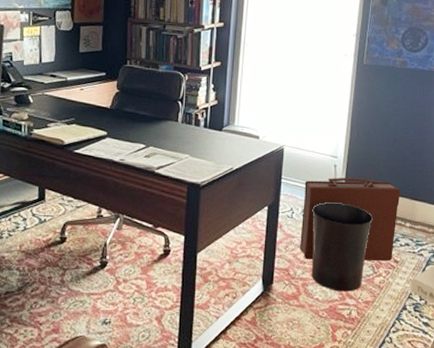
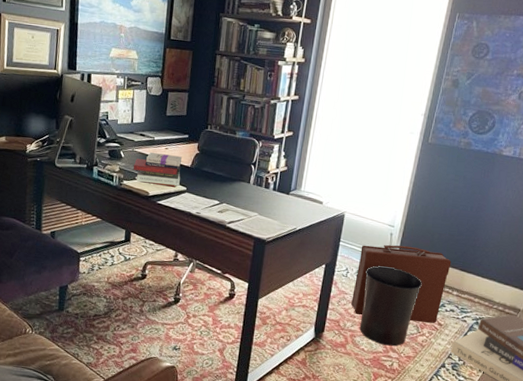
books: none [45,95,101,133] -> present [133,153,183,187]

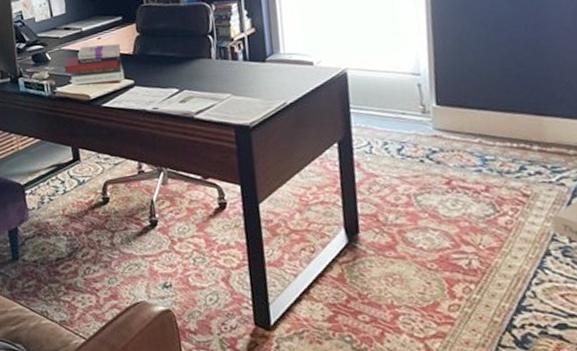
briefcase: present [351,244,452,323] -> none [381,95,520,201]
waste bin: present [359,265,423,346] -> none [396,129,484,238]

